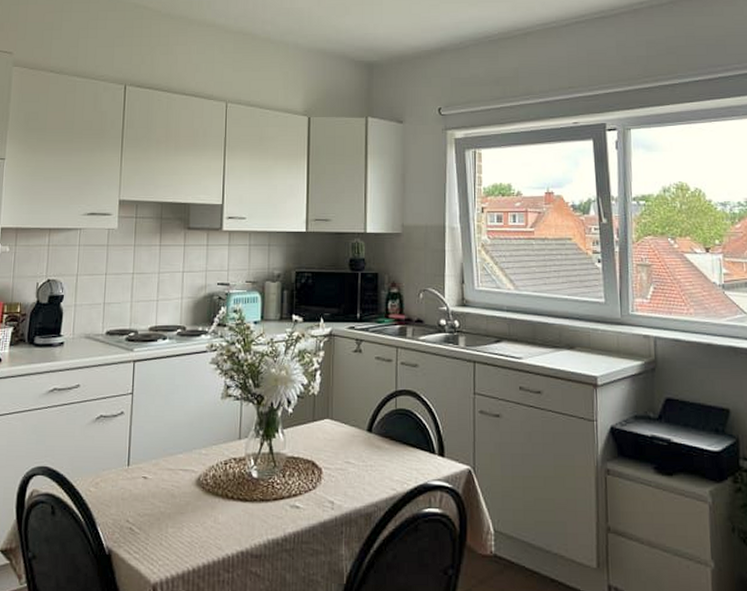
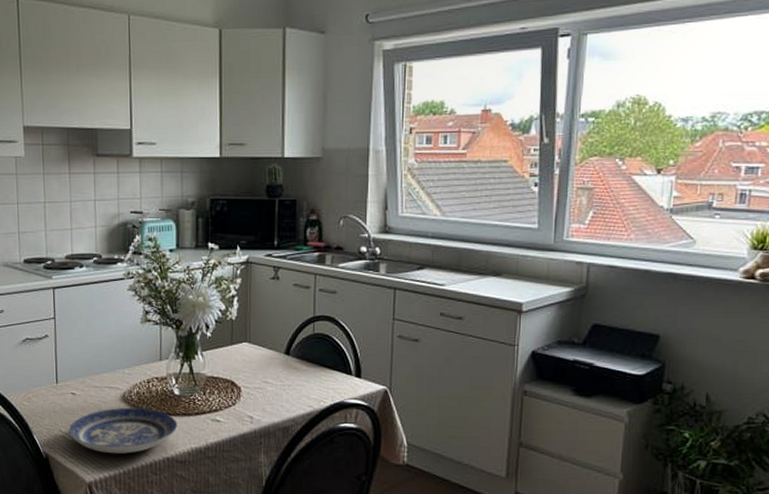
plate: none [136,492,254,548] -> present [68,407,178,454]

